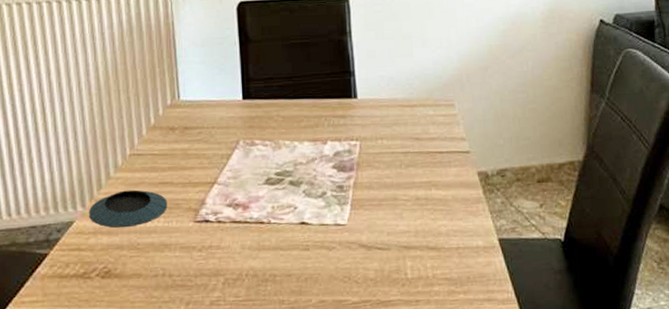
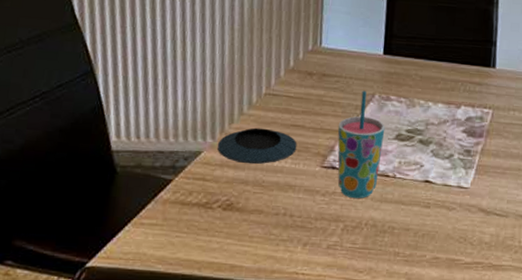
cup: none [206,139,254,251] -> present [337,90,385,199]

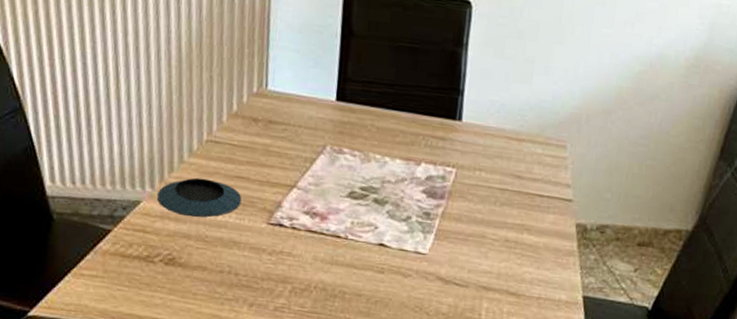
cup: present [337,90,385,199] -> none [285,141,337,260]

